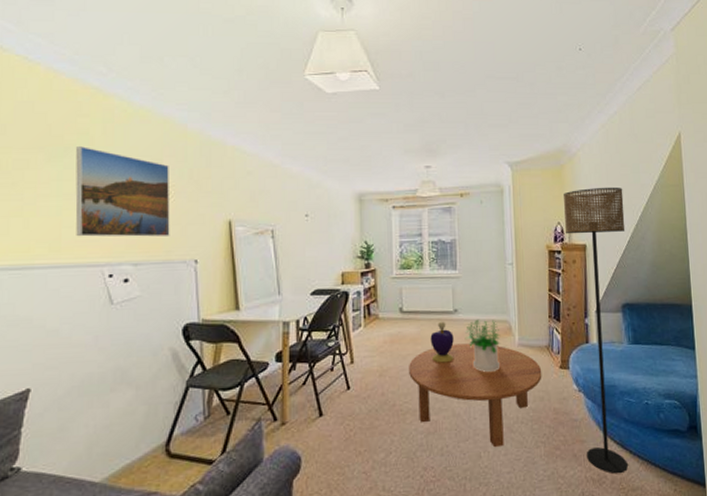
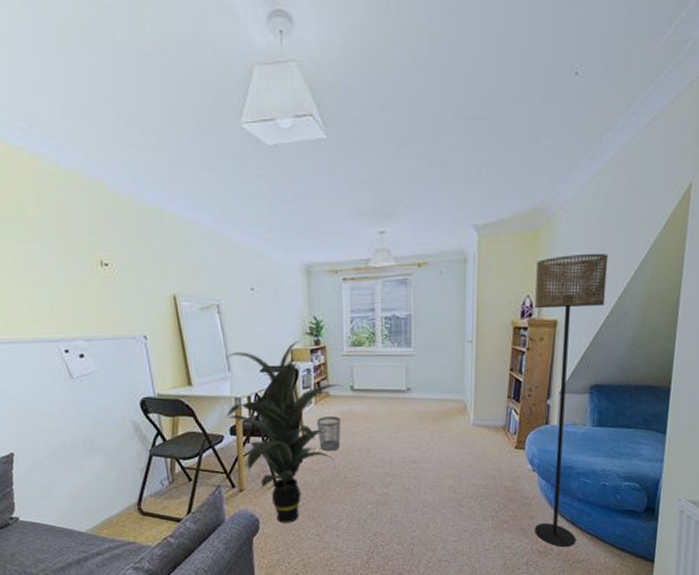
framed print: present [75,146,170,237] -> none [12,216,117,313]
indoor plant: none [271,263,393,461] -> present [225,340,344,523]
wastebasket: none [366,339,390,377] -> present [317,416,341,452]
coffee table: present [409,343,542,448] -> none [360,422,496,519]
decorative container: present [430,321,454,363] -> none [382,399,406,440]
potted plant: present [466,319,501,373] -> none [418,398,455,451]

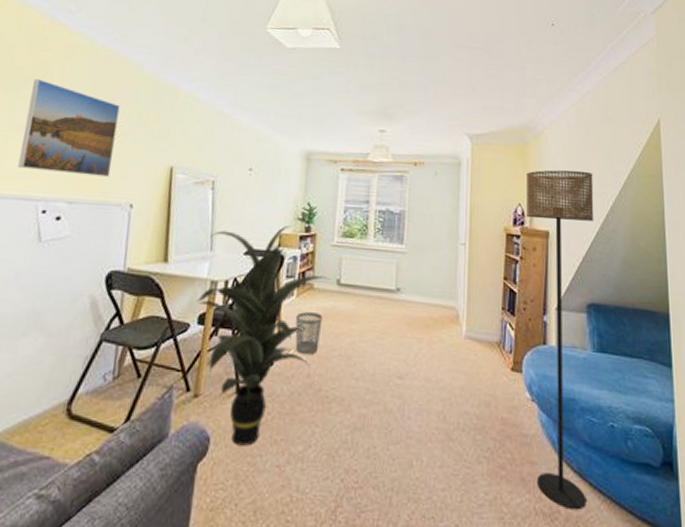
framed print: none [12,216,117,313] -> present [18,79,120,177]

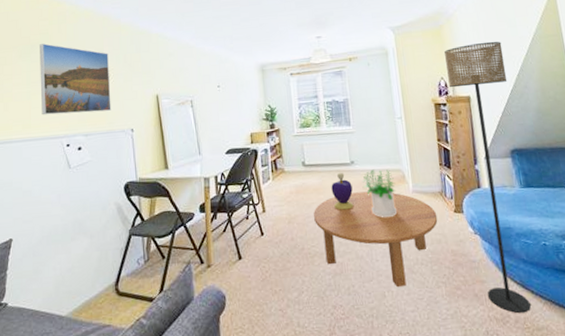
indoor plant: present [196,225,330,446] -> none [195,125,297,299]
wastebasket: present [295,312,323,355] -> none [275,190,297,224]
coffee table: none [340,327,490,457] -> present [314,191,438,288]
decorative container: none [367,299,393,348] -> present [331,172,354,210]
potted plant: none [407,302,446,366] -> present [363,169,397,218]

